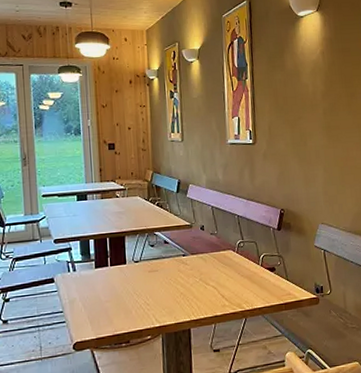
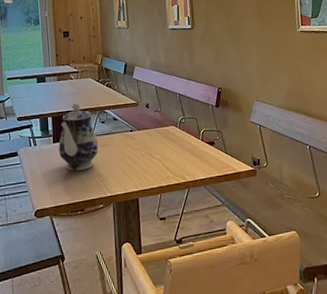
teapot: none [101,223,147,299] -> present [59,102,99,171]

